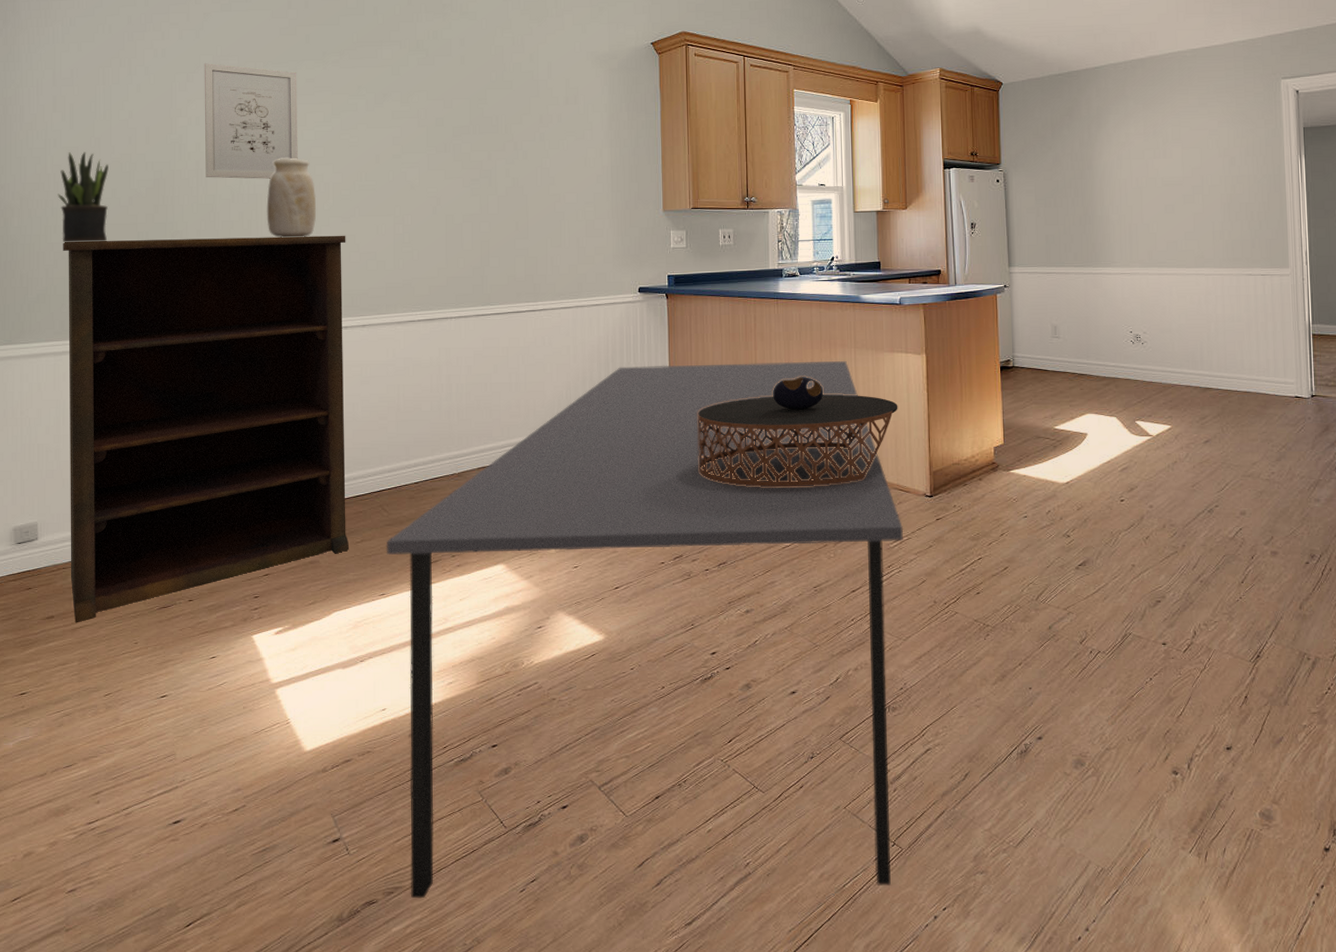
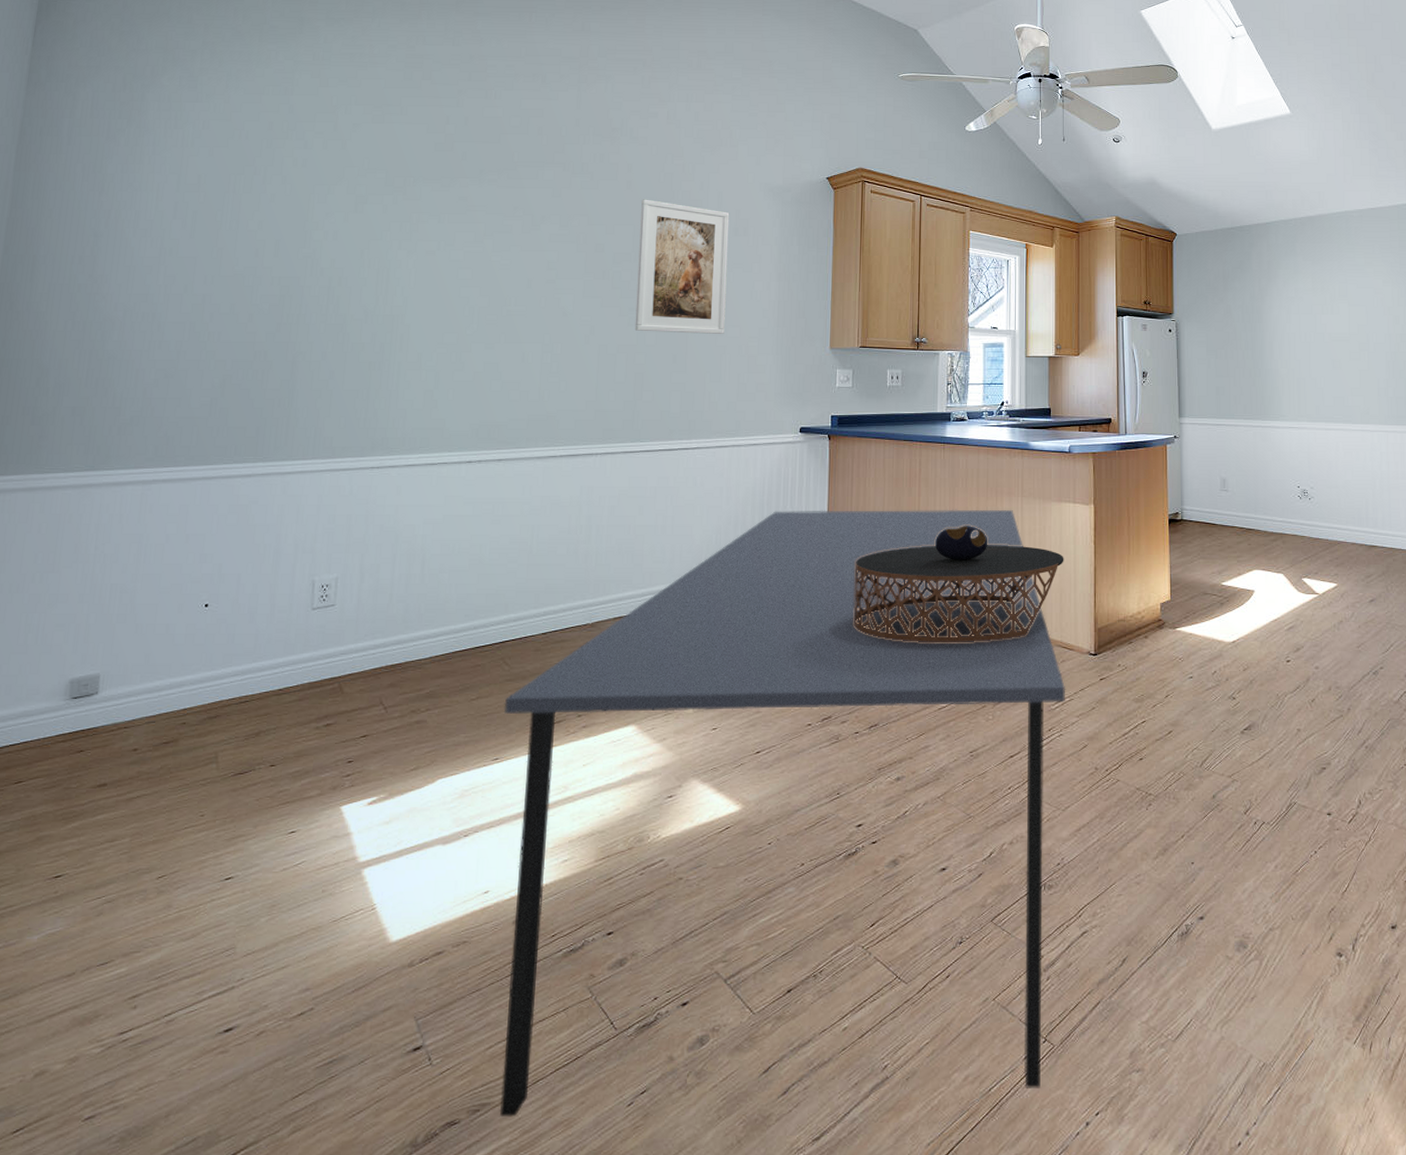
potted plant: present [57,152,109,243] -> none [166,262,230,361]
shelving unit: present [63,235,350,622] -> none [131,359,488,791]
wall art: present [204,62,298,179] -> none [338,175,450,300]
vase: present [266,158,317,238] -> none [402,279,460,363]
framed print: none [476,72,562,201] -> present [635,199,730,334]

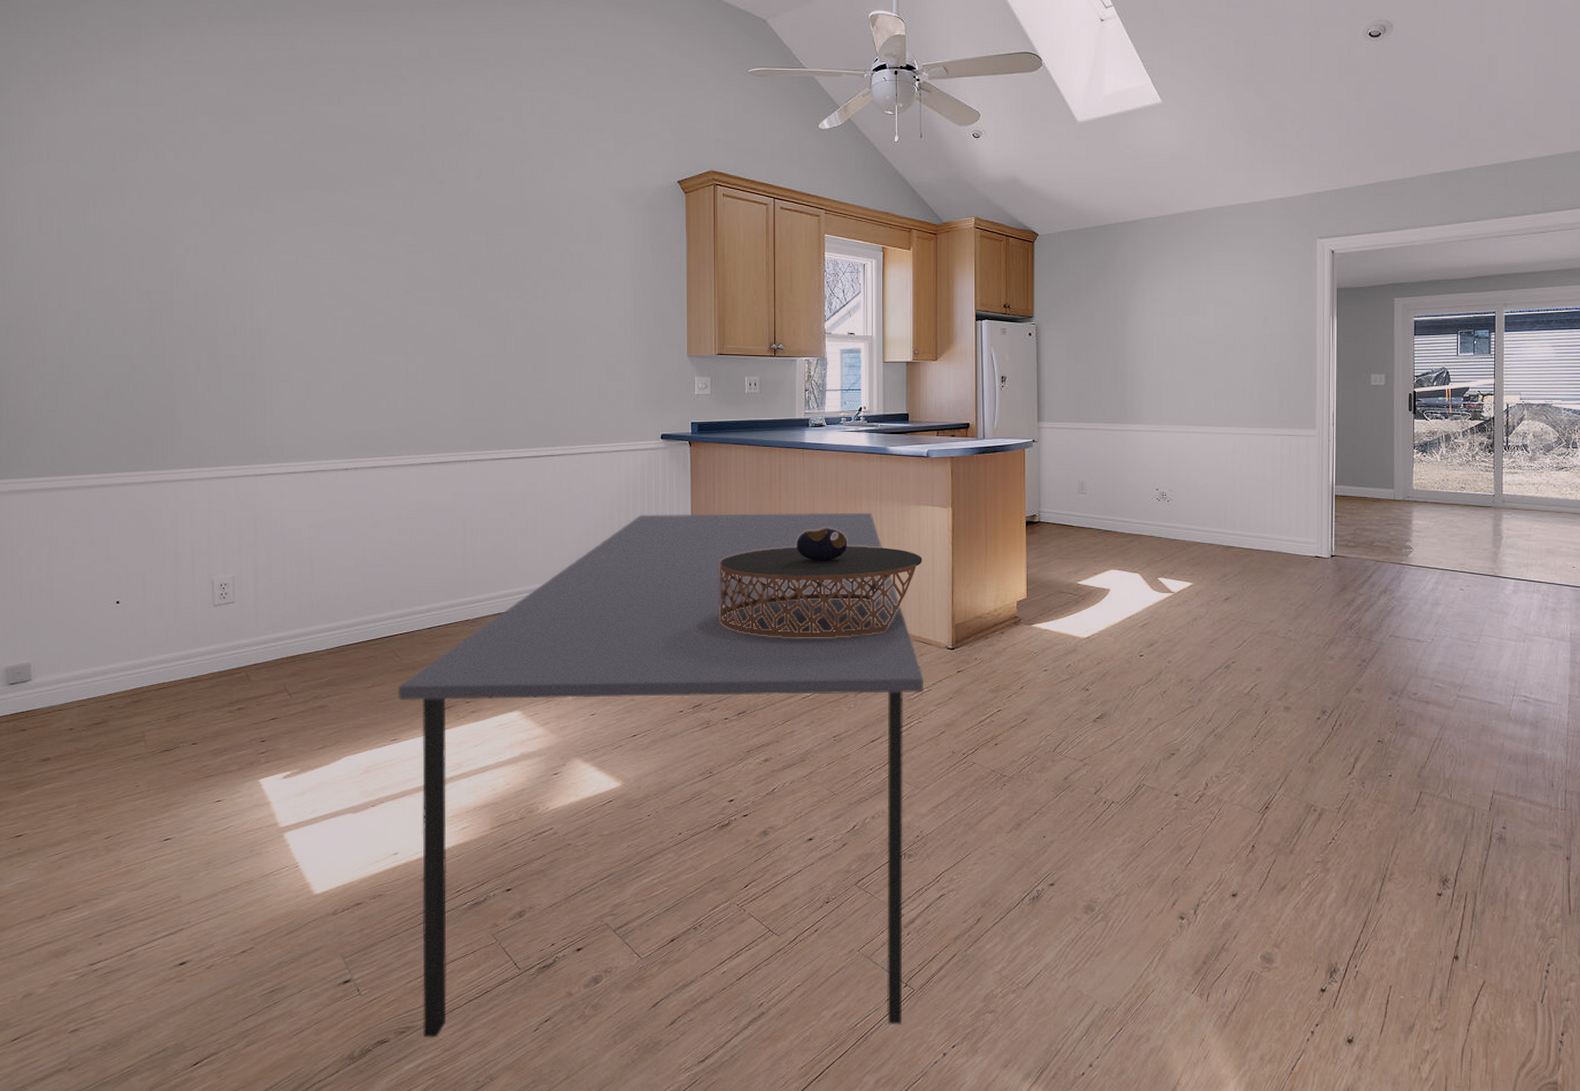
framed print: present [635,199,730,334] -> none [493,207,583,343]

